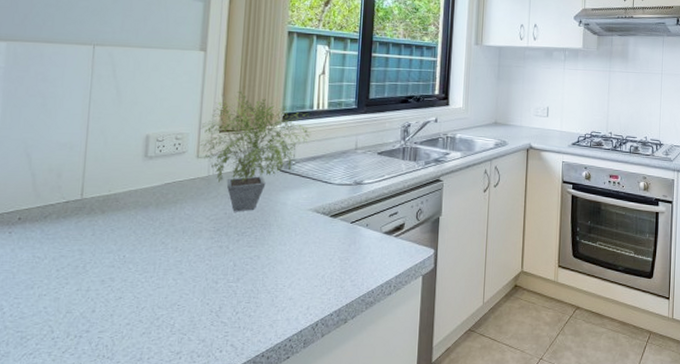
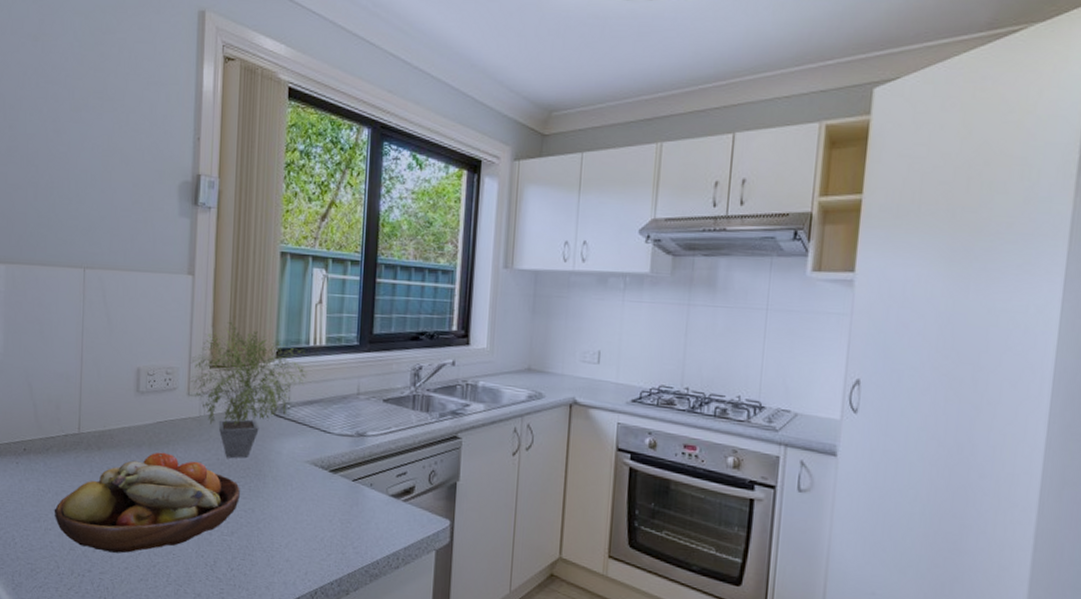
fruit bowl: none [50,211,246,310] -> present [54,452,240,554]

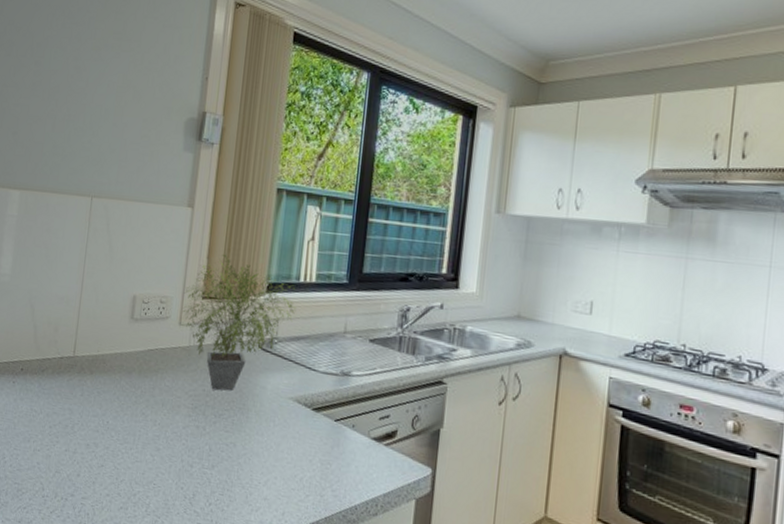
fruit bowl: present [54,452,240,554] -> none [44,379,223,480]

